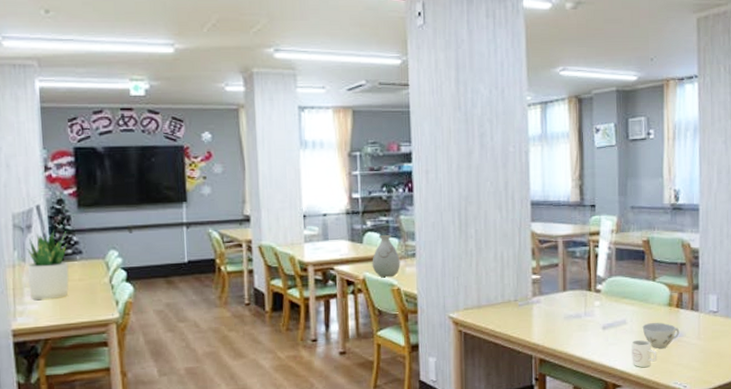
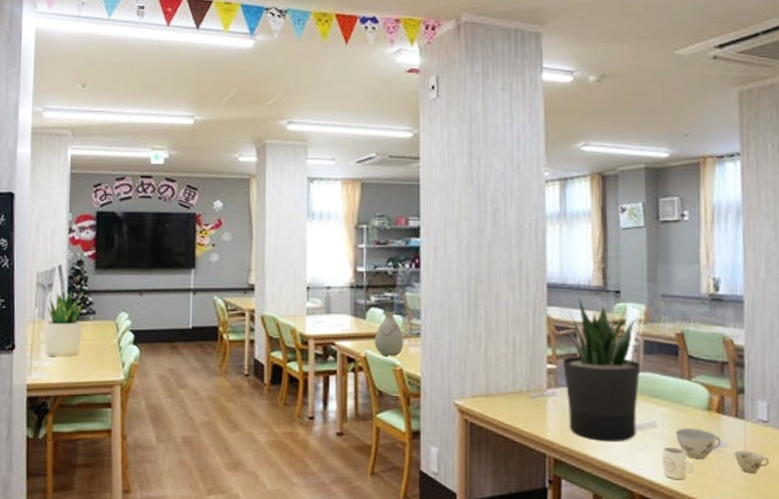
planter: none [545,212,613,340] -> present [562,297,641,441]
teacup: none [689,338,718,357] -> present [734,450,770,473]

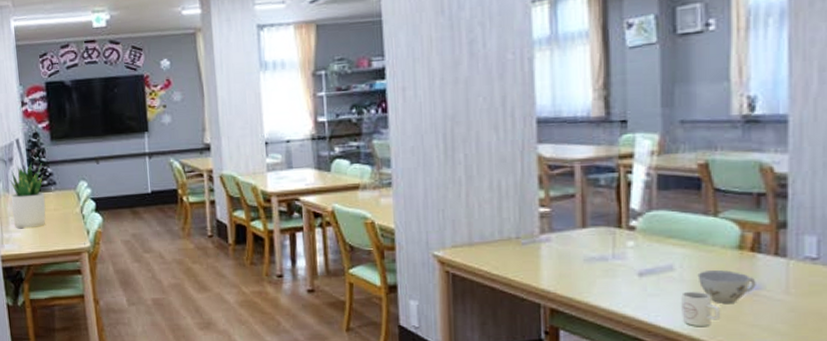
vase: present [374,311,404,357] -> none [341,161,374,210]
planter: present [562,297,641,441] -> none [557,130,654,288]
teacup: present [734,450,770,473] -> none [772,292,819,317]

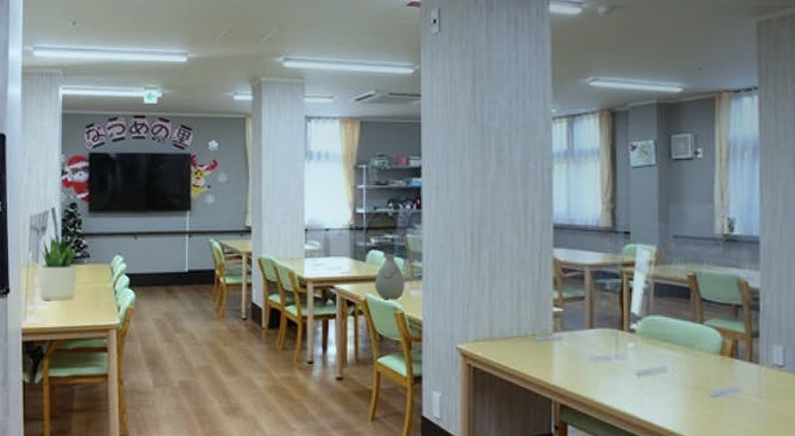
vase: none [341,161,374,210] -> present [374,253,405,300]
mug: present [681,291,721,327] -> none [673,392,706,426]
teacup: present [697,270,756,303] -> none [686,373,735,404]

